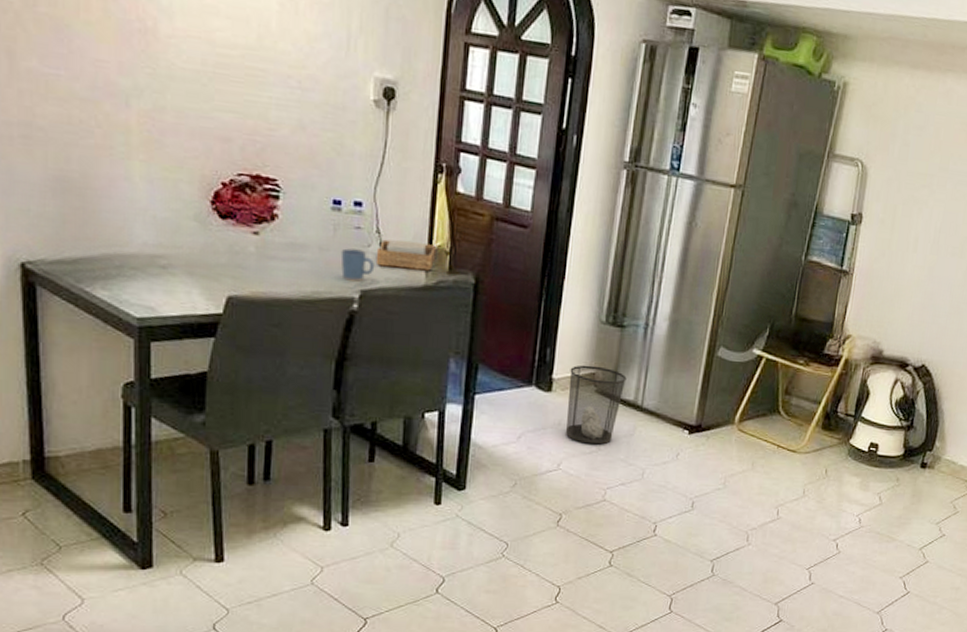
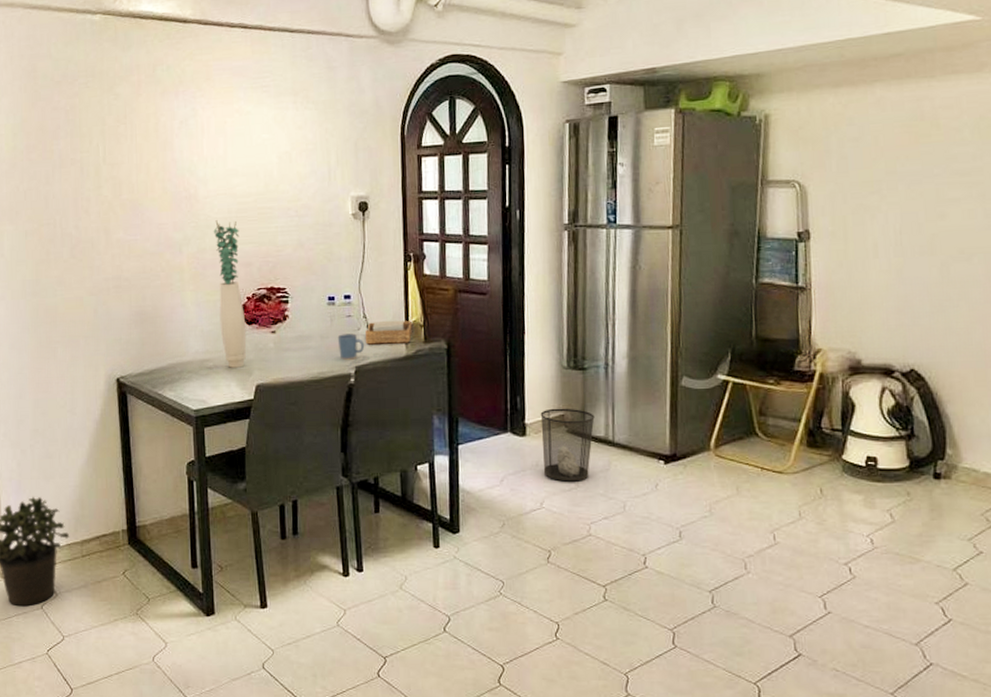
vase: none [178,71,219,272] -> present [213,220,247,368]

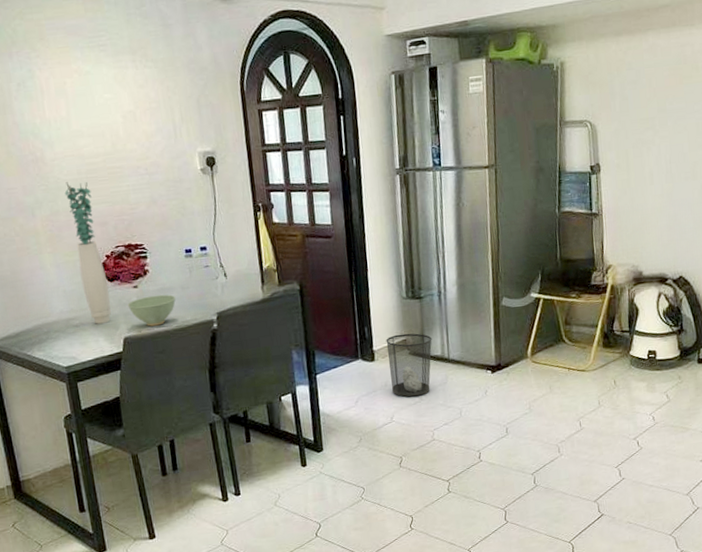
bowl: none [263,342,313,375] -> present [127,294,176,327]
mug: present [337,333,365,360] -> none [197,282,224,308]
napkin holder: present [364,320,413,345] -> none [222,266,267,292]

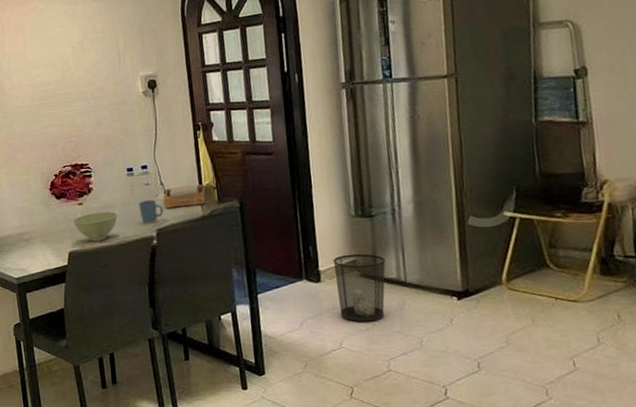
vase: present [64,182,111,324] -> none [20,108,58,239]
mug: none [197,282,224,308] -> present [138,199,164,224]
napkin holder: none [222,266,267,292] -> present [162,184,207,209]

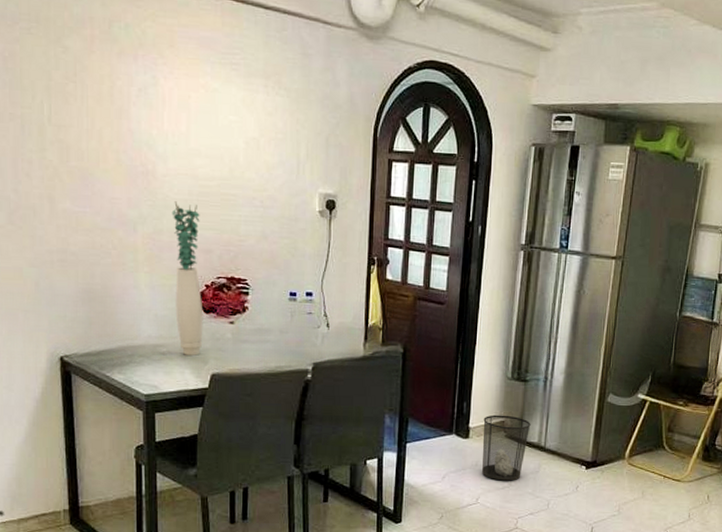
vase: none [20,108,58,239] -> present [171,201,203,356]
bowl: present [73,211,118,242] -> none [220,334,272,367]
mug: present [138,199,164,224] -> none [297,330,324,356]
napkin holder: present [162,184,207,209] -> none [324,320,372,344]

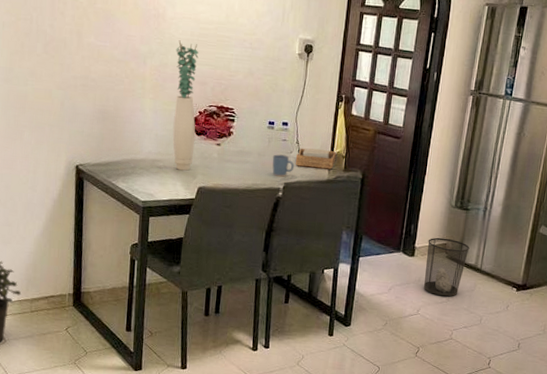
mug: none [297,330,324,356] -> present [272,154,295,177]
napkin holder: none [324,320,372,344] -> present [295,148,336,170]

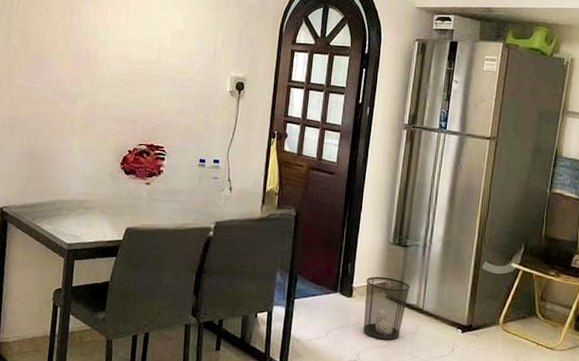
vase: present [172,40,199,171] -> none [100,80,130,211]
mug: present [272,154,295,177] -> none [203,192,226,216]
napkin holder: present [295,148,336,170] -> none [226,185,269,207]

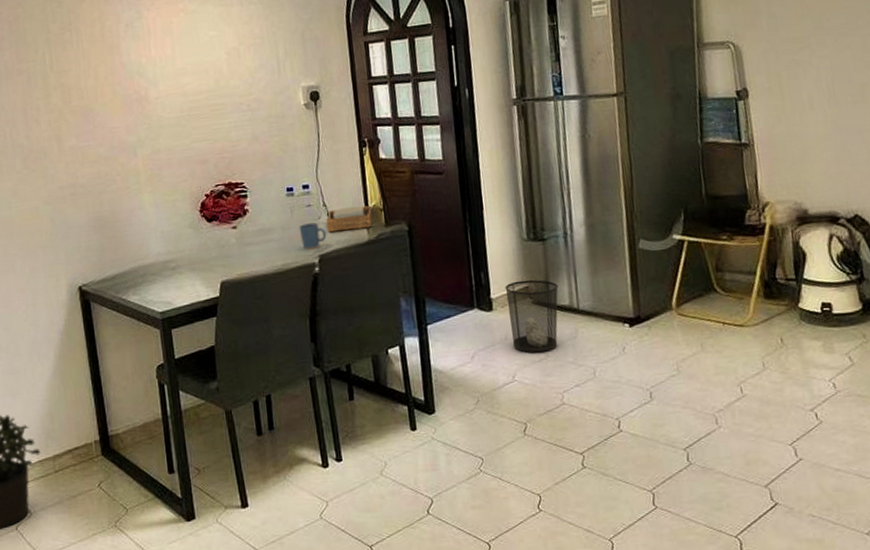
mug: none [203,192,226,216] -> present [299,222,327,250]
napkin holder: none [226,185,269,207] -> present [325,205,373,233]

